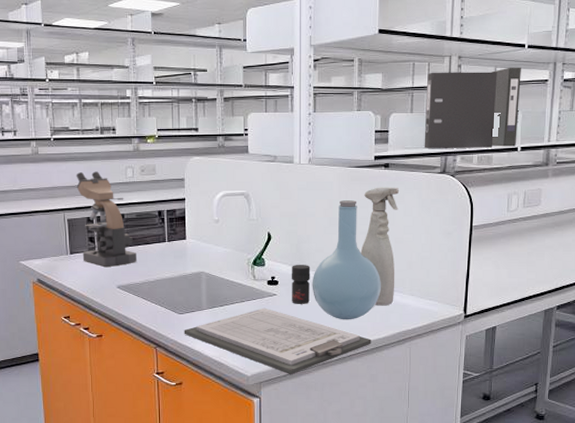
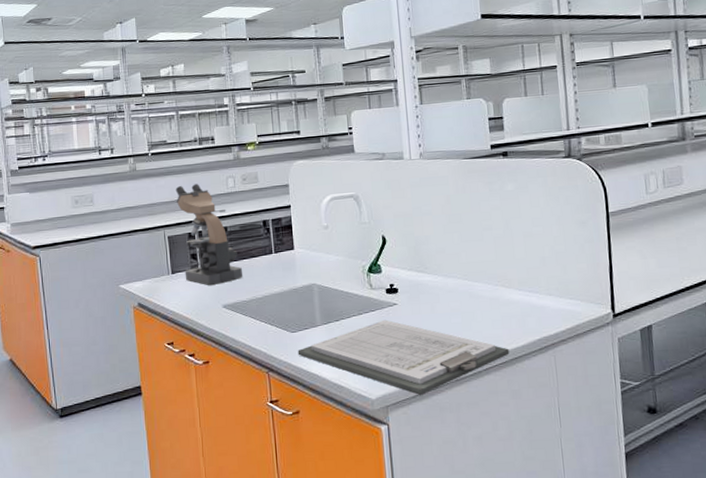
jar: present [291,265,311,304] -> none [411,268,435,313]
bottle: present [312,200,381,320] -> none [435,194,514,329]
spray bottle: present [360,187,400,306] -> none [483,176,530,310]
binder: present [424,72,497,148] -> none [538,46,620,133]
binder: present [491,67,521,147] -> none [607,39,646,125]

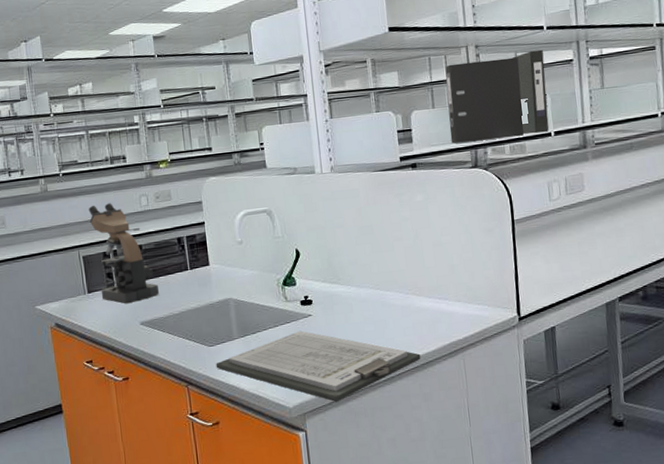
binder: none [538,46,620,133] -> present [445,57,524,144]
binder: none [607,39,646,125] -> present [511,49,549,134]

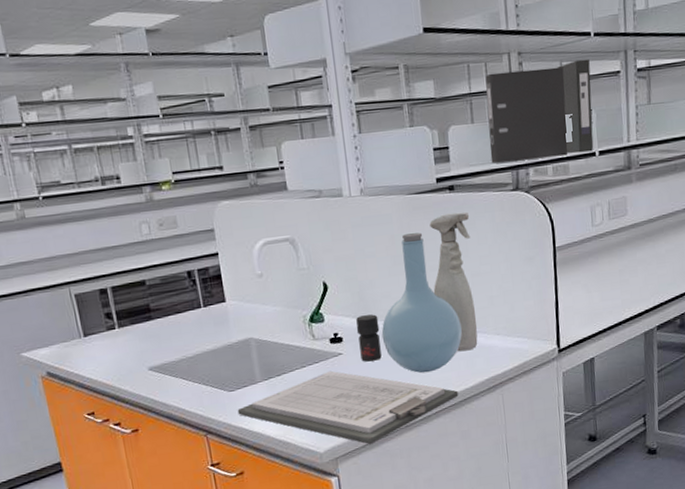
microscope: present [88,203,160,303] -> none [77,231,170,347]
jar: none [325,279,348,323] -> present [356,314,382,362]
bottle: none [348,206,424,336] -> present [381,232,462,373]
spray bottle: none [393,187,440,317] -> present [429,212,478,351]

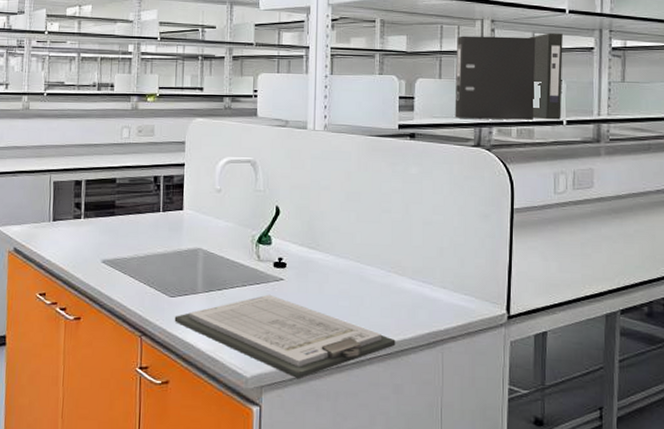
jar: present [356,314,382,362] -> none [301,245,324,292]
bottle: present [381,232,462,373] -> none [325,173,407,315]
spray bottle: present [429,212,478,351] -> none [382,159,428,300]

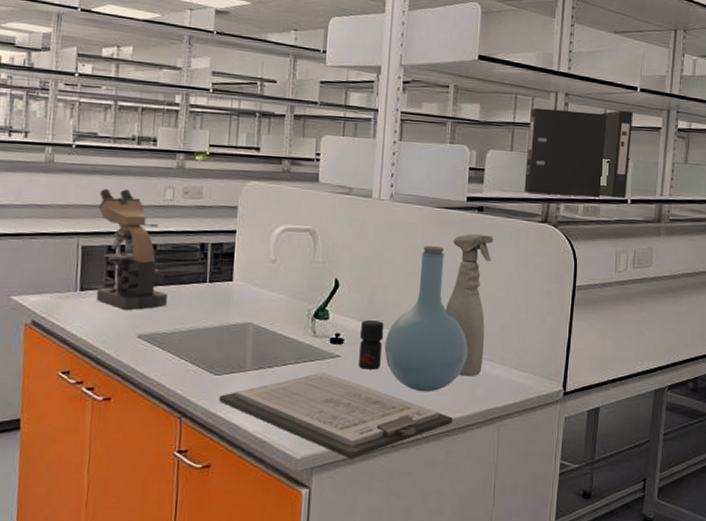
microscope: none [66,130,127,238] -> present [96,189,168,310]
jar: none [301,245,324,292] -> present [359,320,384,370]
bottle: none [325,173,407,315] -> present [384,246,468,392]
spray bottle: none [382,159,428,300] -> present [445,233,494,377]

